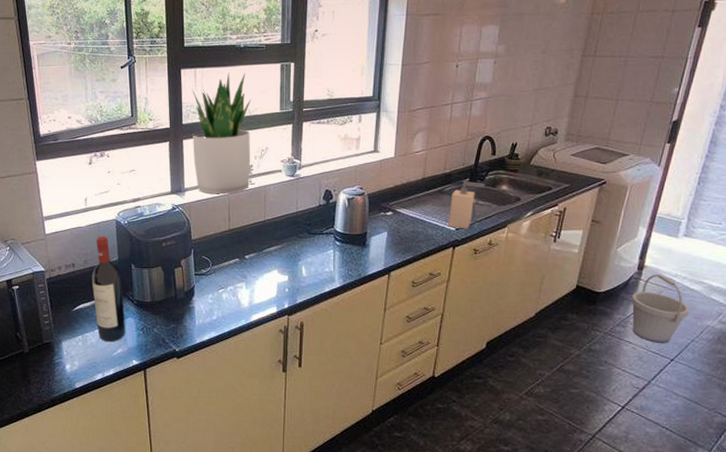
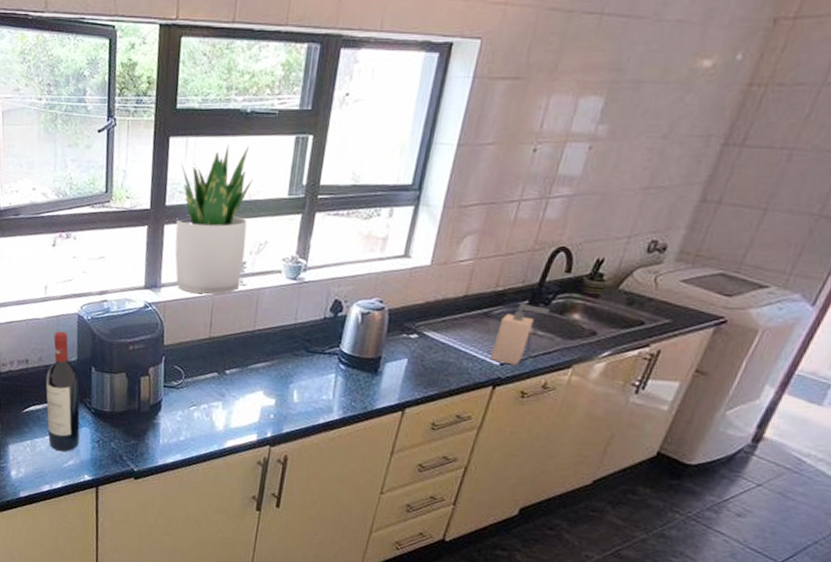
bucket: present [631,274,690,343] -> none [729,450,821,541]

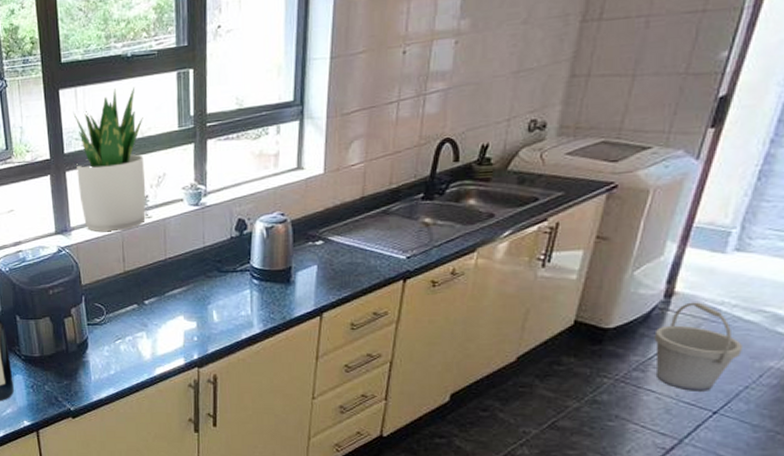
soap dispenser: present [490,304,549,366] -> none [396,197,445,257]
bucket: none [729,450,821,541] -> present [654,302,744,391]

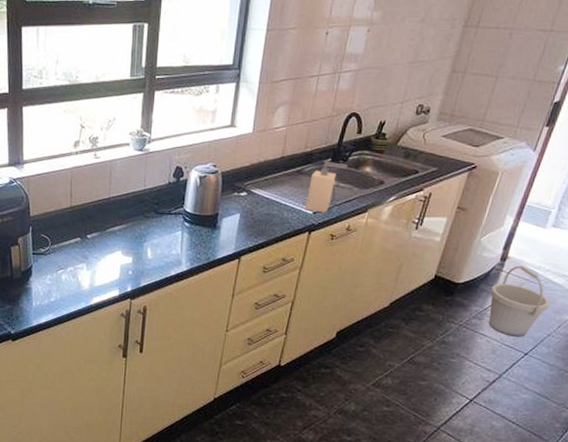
planter: present [73,86,146,233] -> none [33,33,99,169]
soap dispenser: none [396,197,445,257] -> present [305,162,347,213]

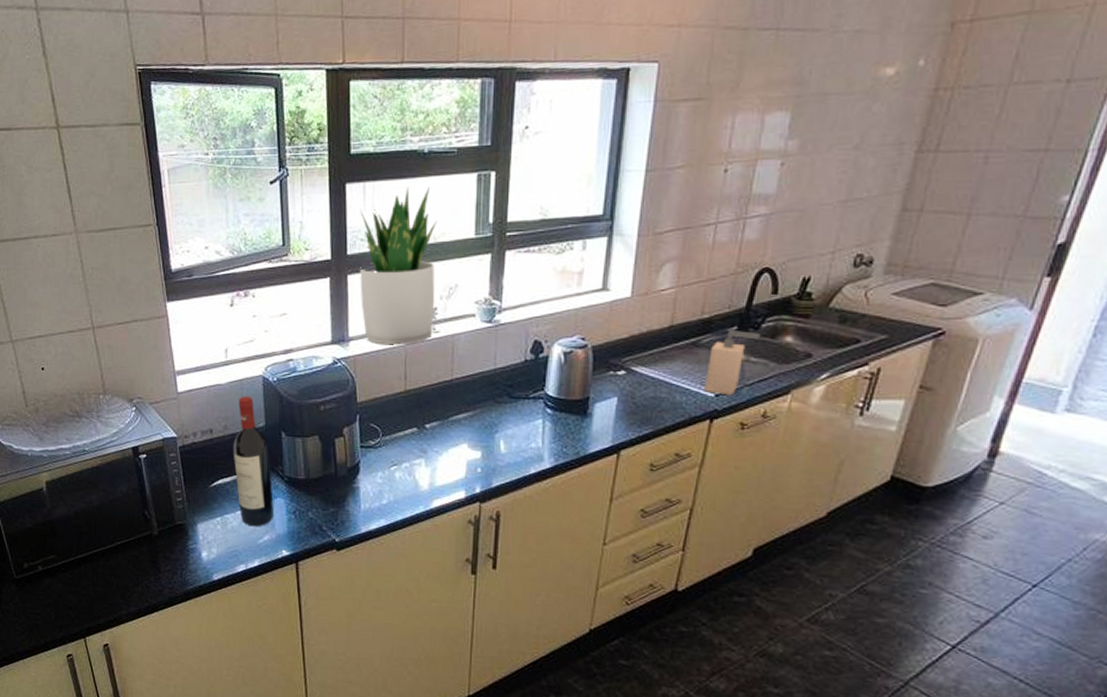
planter: none [33,33,99,169] -> present [360,186,437,346]
bucket: present [489,265,551,337] -> none [974,464,1069,562]

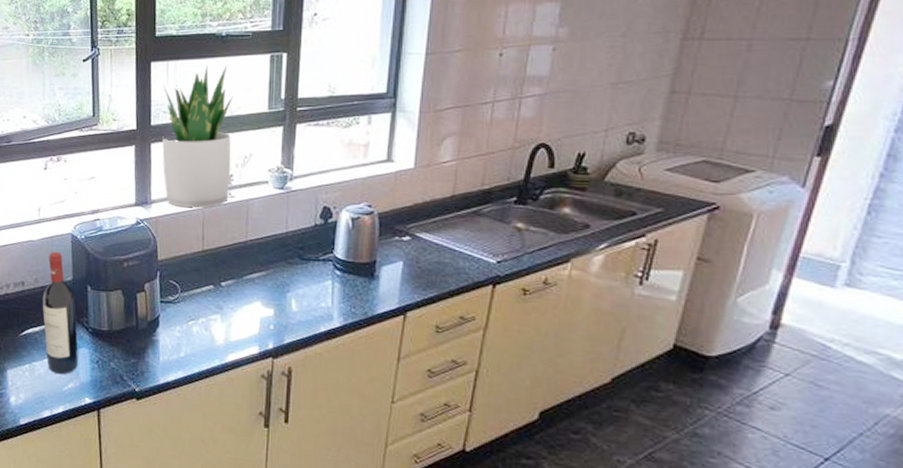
soap dispenser: present [704,330,760,396] -> none [486,201,539,263]

